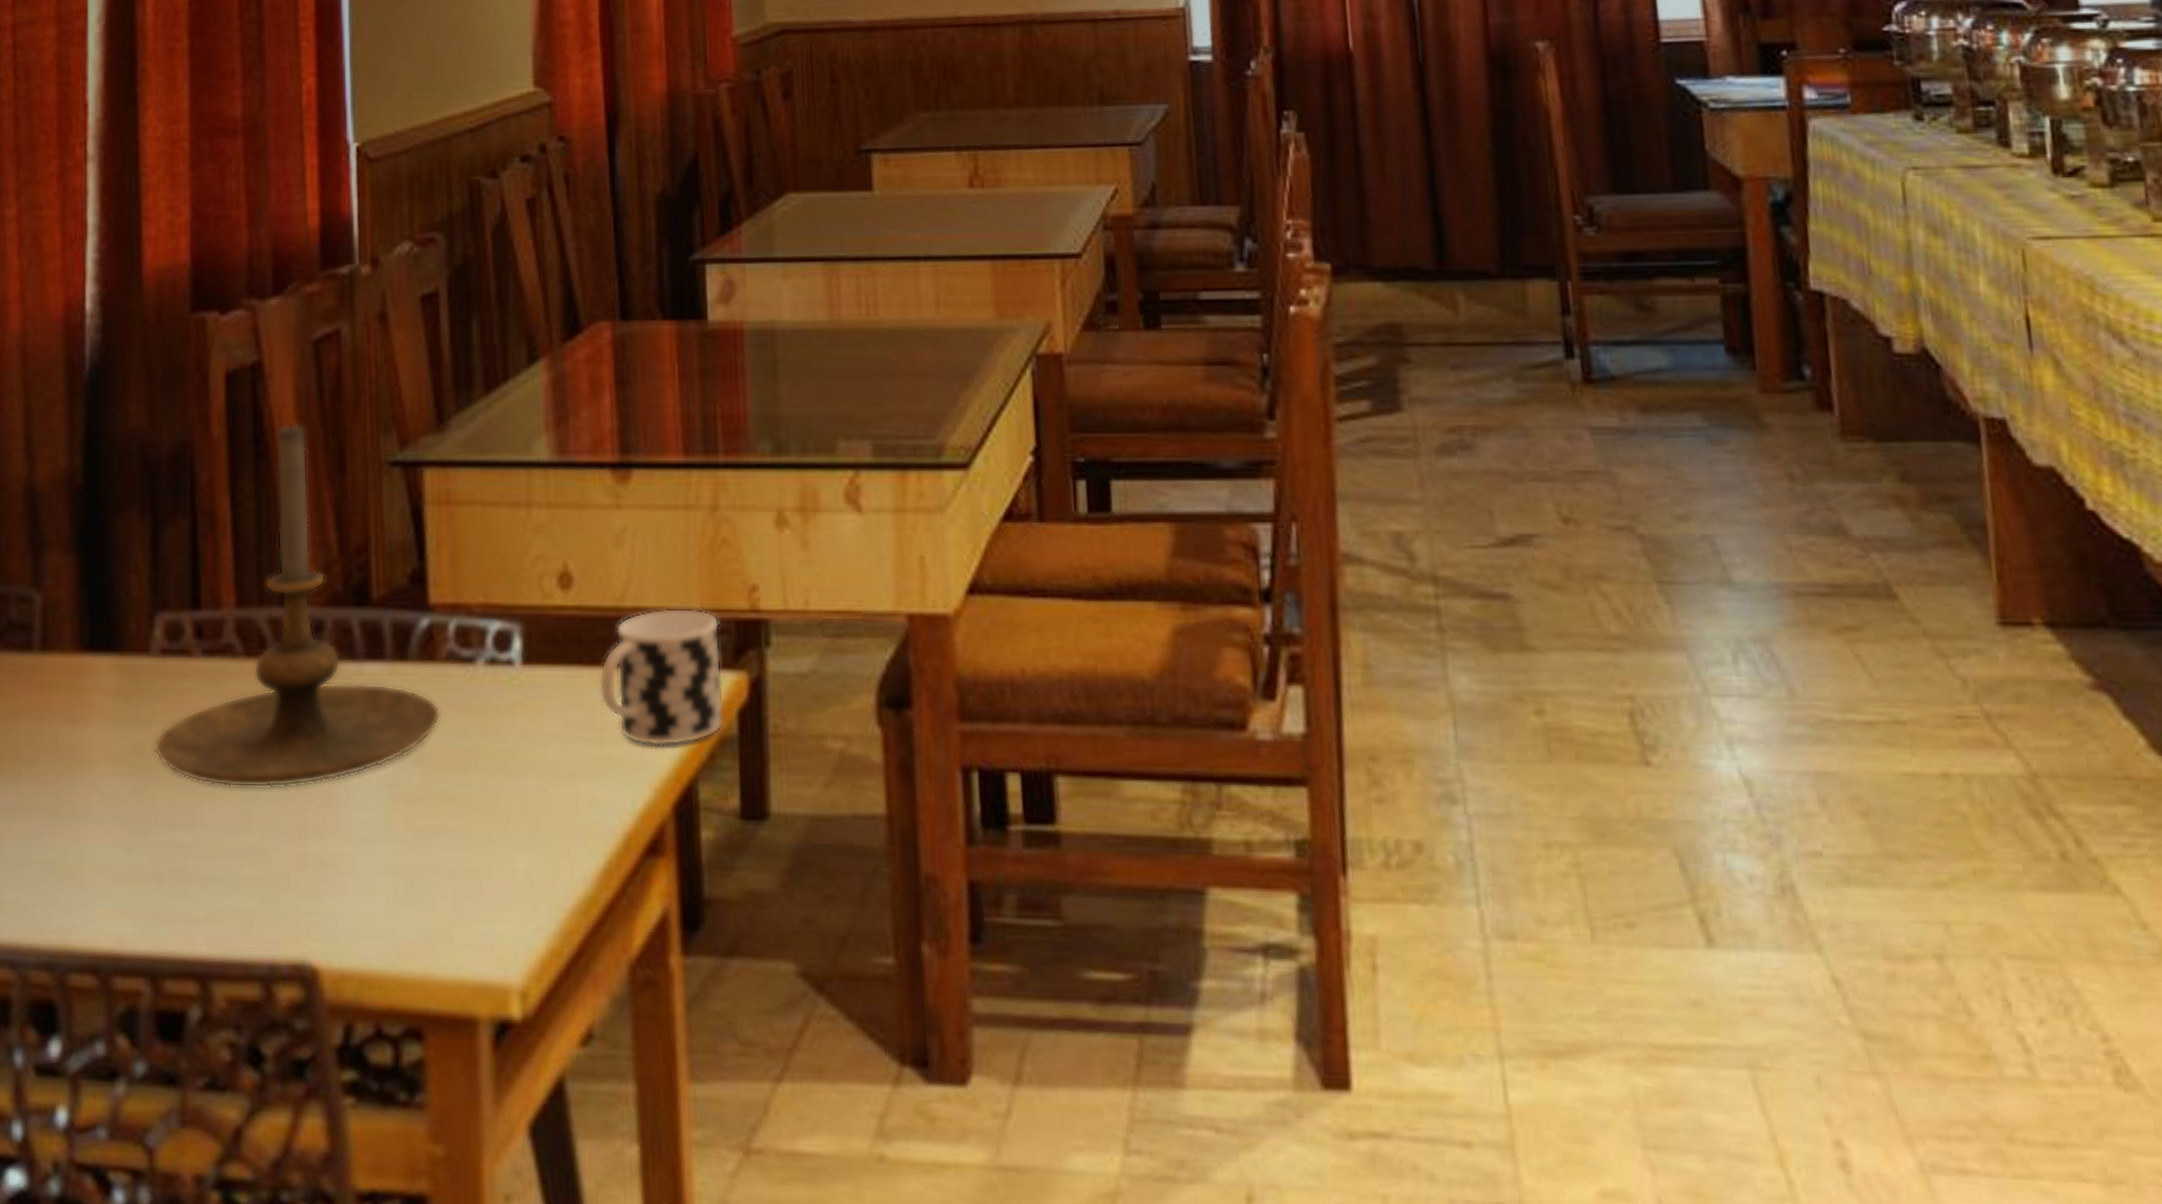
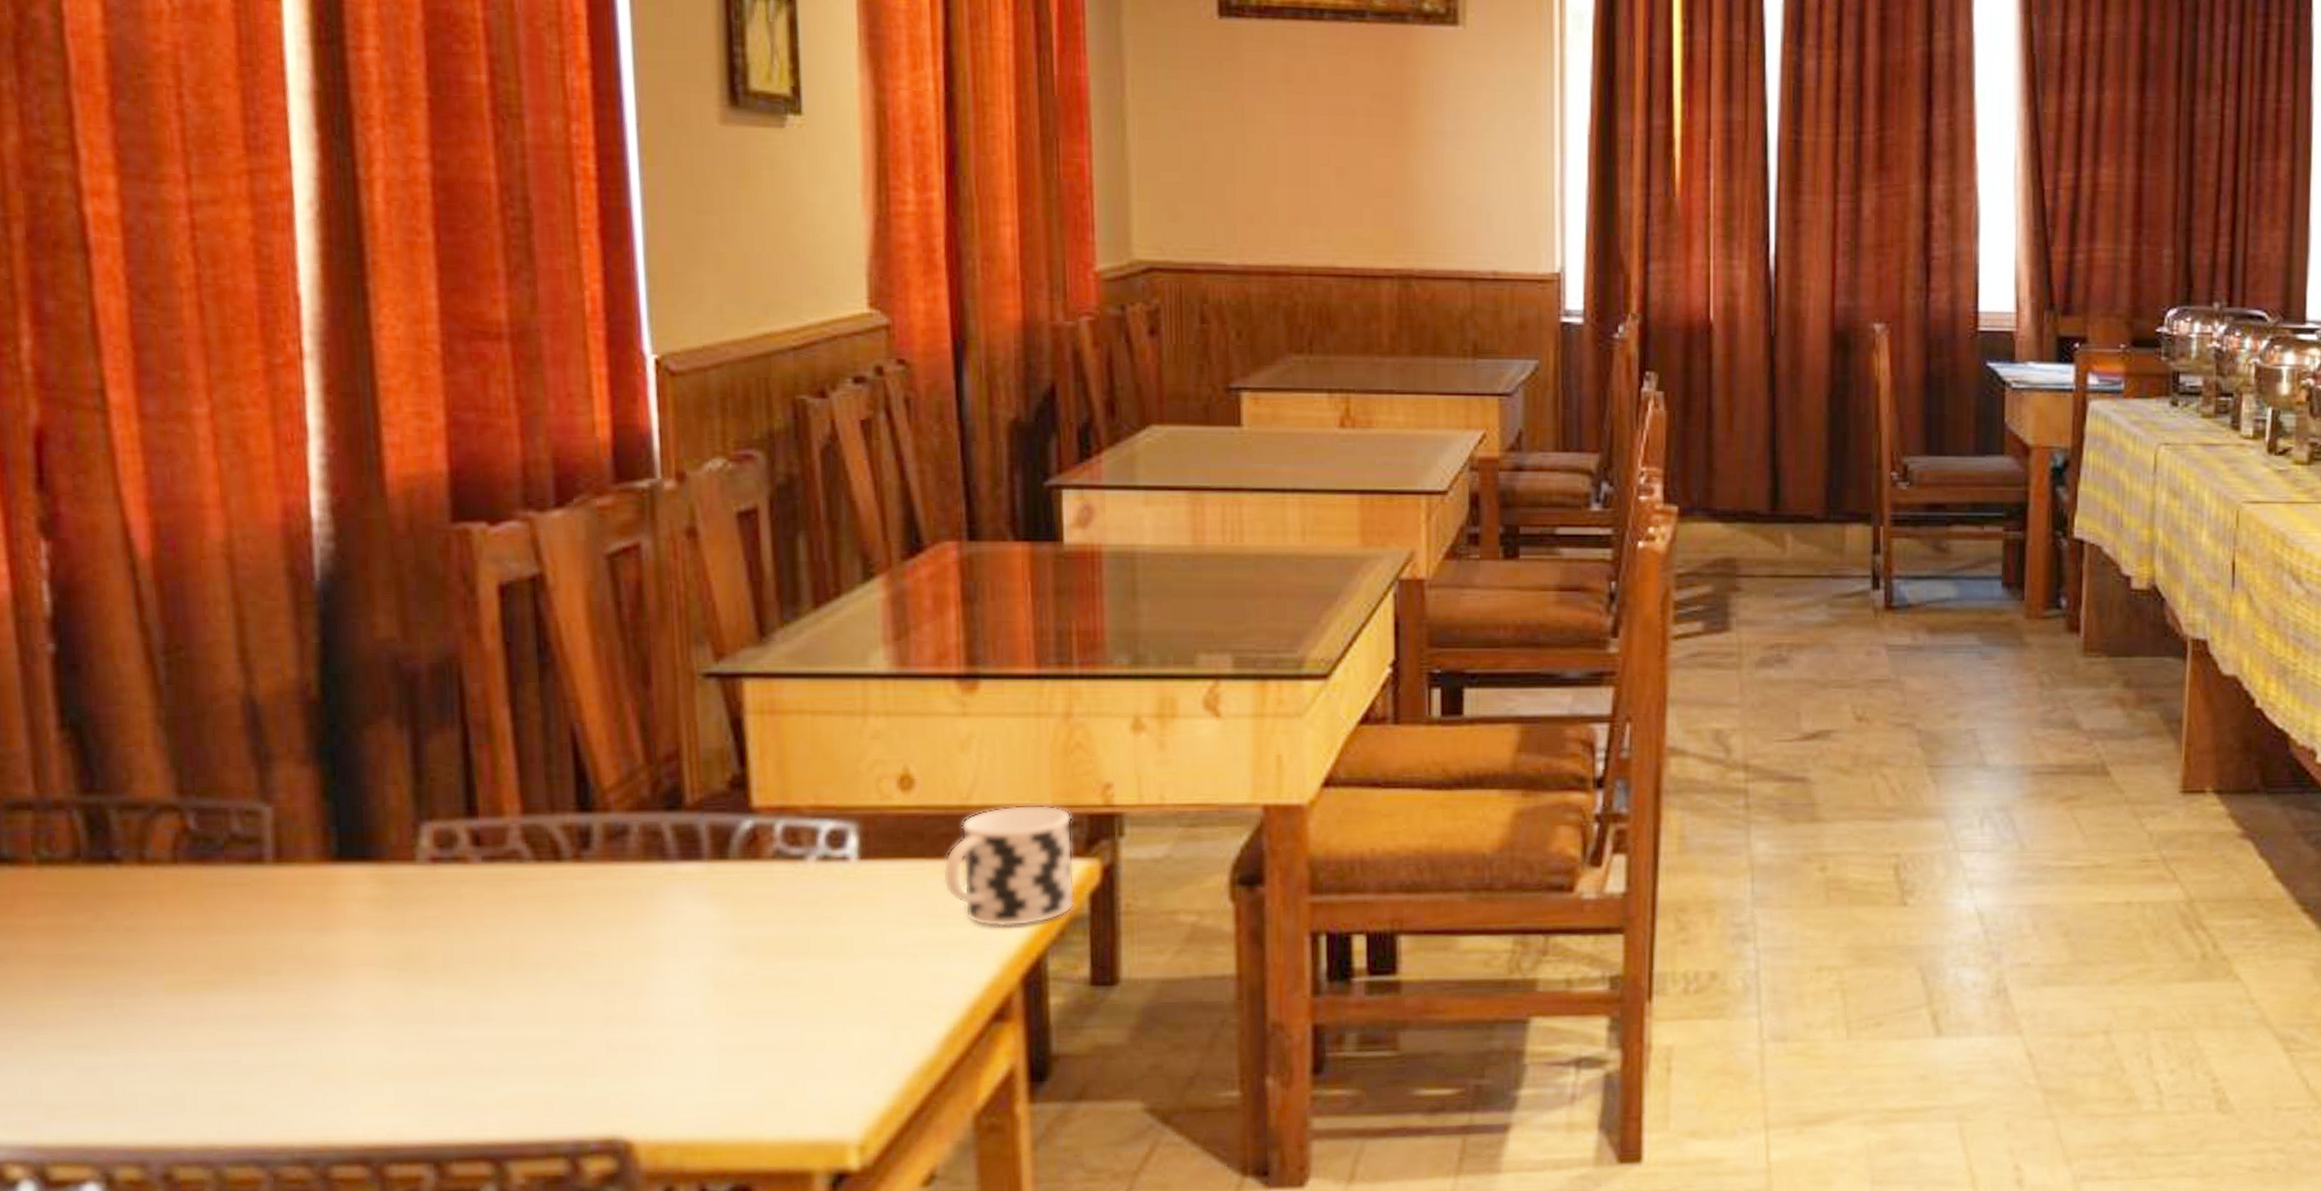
candle holder: present [154,423,441,789] -> none [426,635,768,985]

